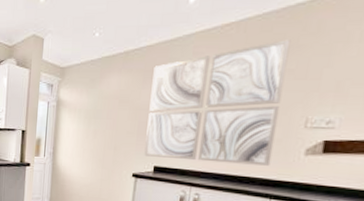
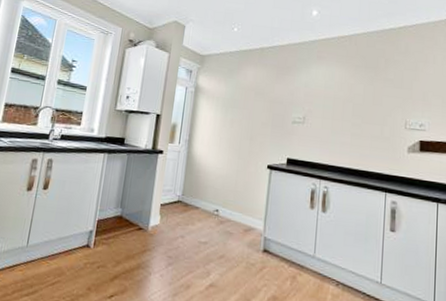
wall art: present [144,40,291,166] -> none [278,55,389,161]

